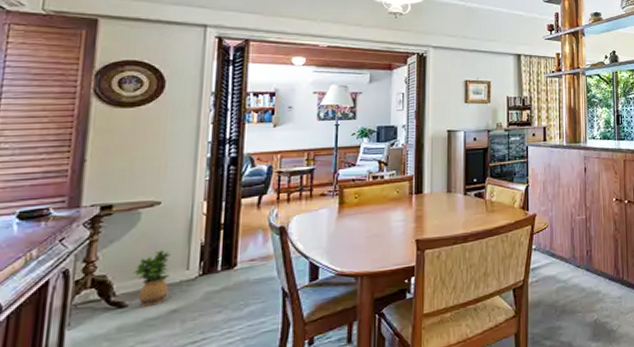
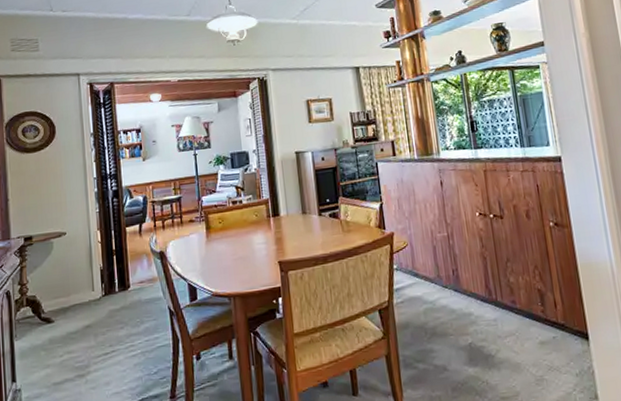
potted plant: present [133,250,171,307] -> none [54,274,82,322]

